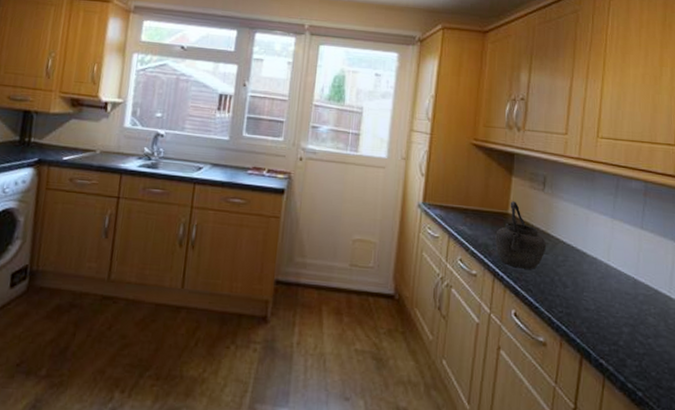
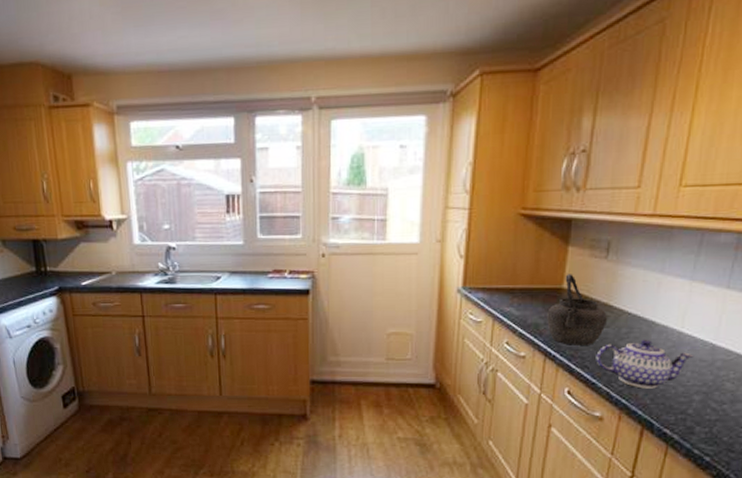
teapot: none [538,268,619,317] -> present [596,339,693,389]

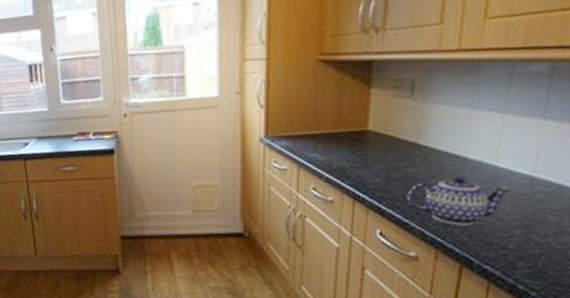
kettle: present [547,274,607,345] -> none [353,115,416,187]

